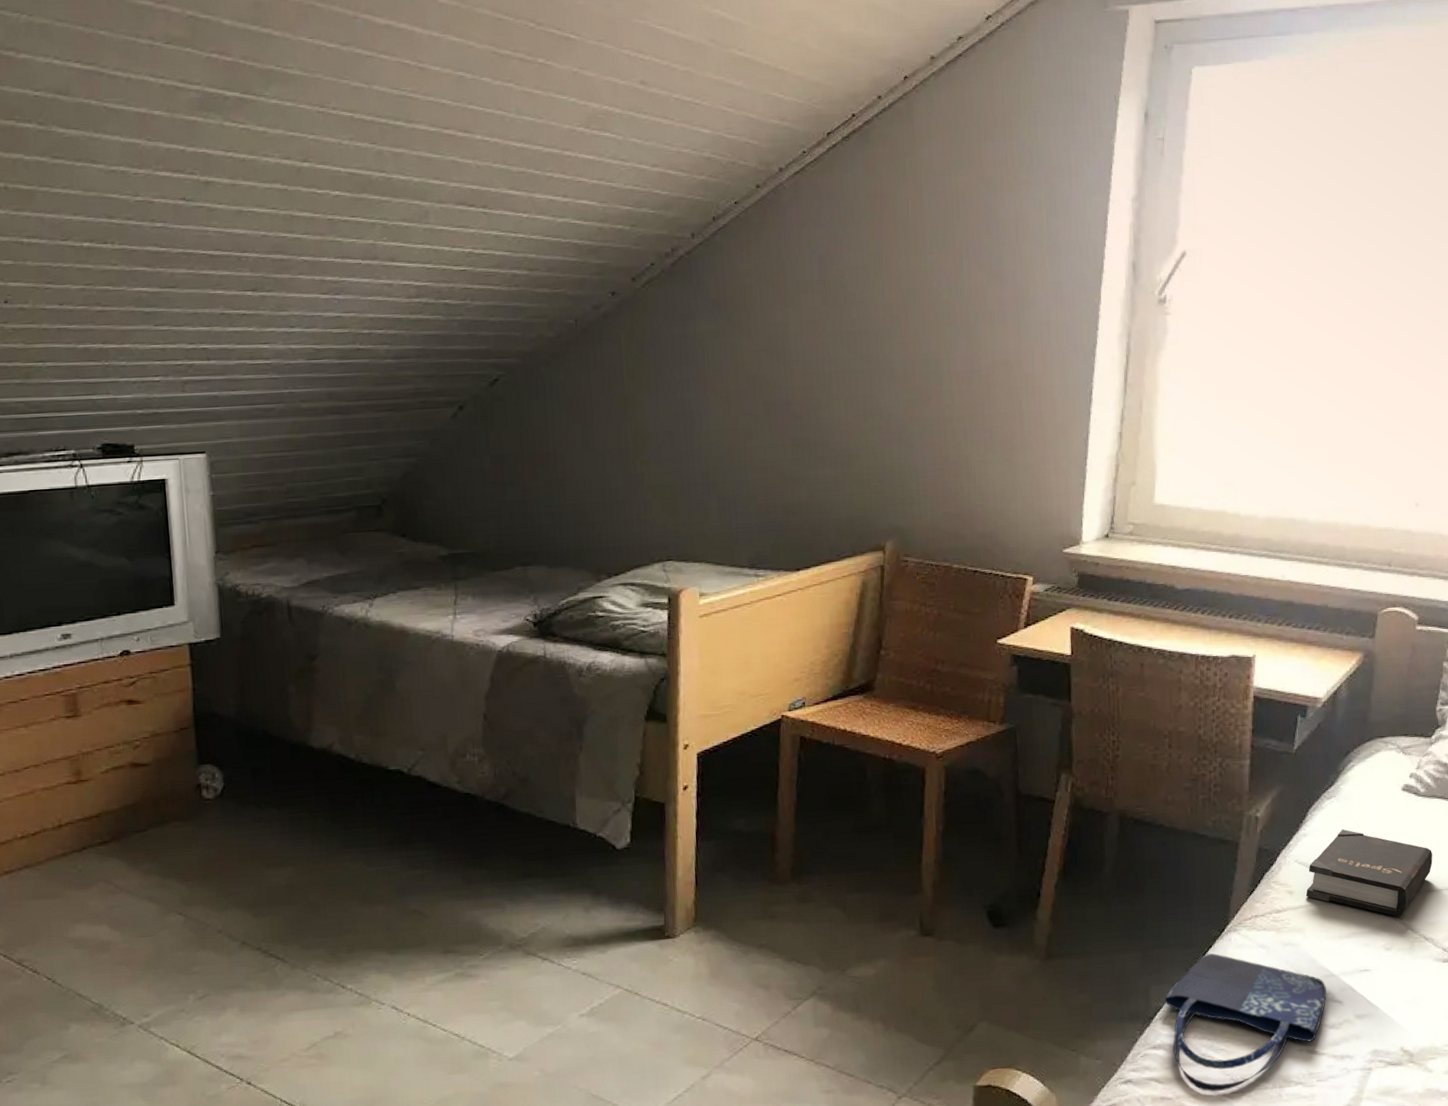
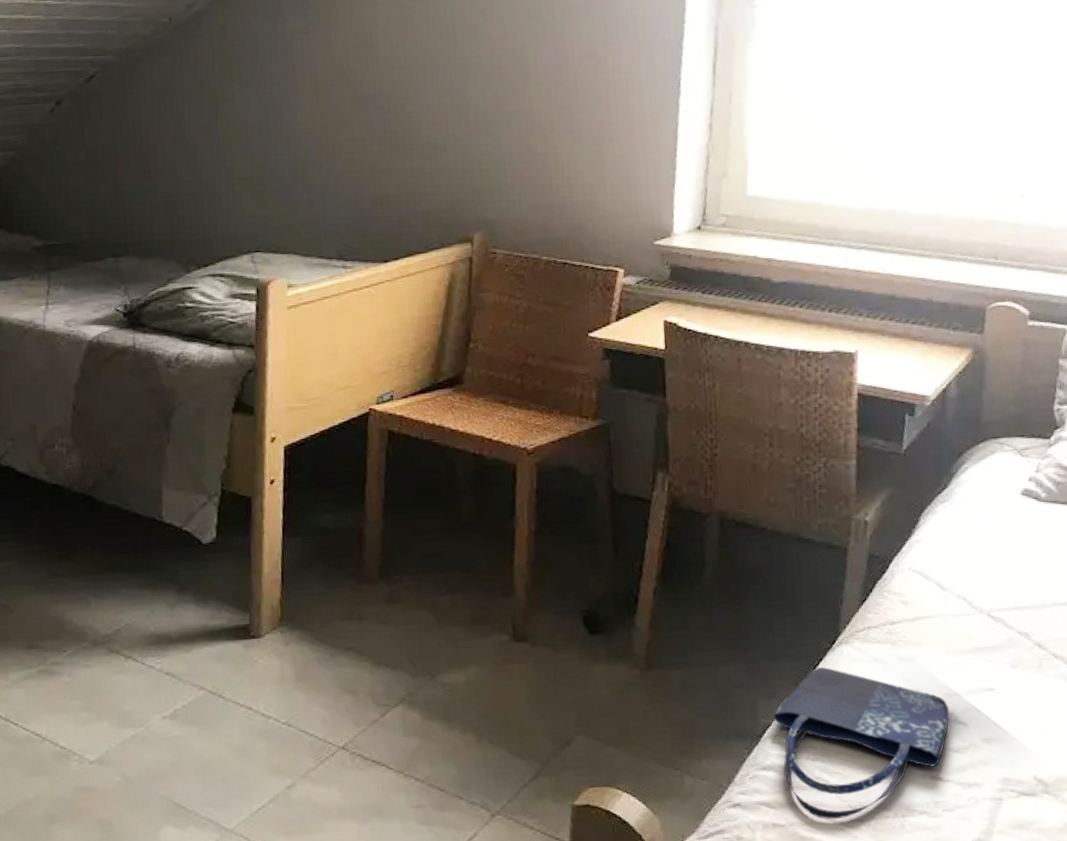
hardback book: present [1305,829,1433,917] -> none [921,535,1059,631]

